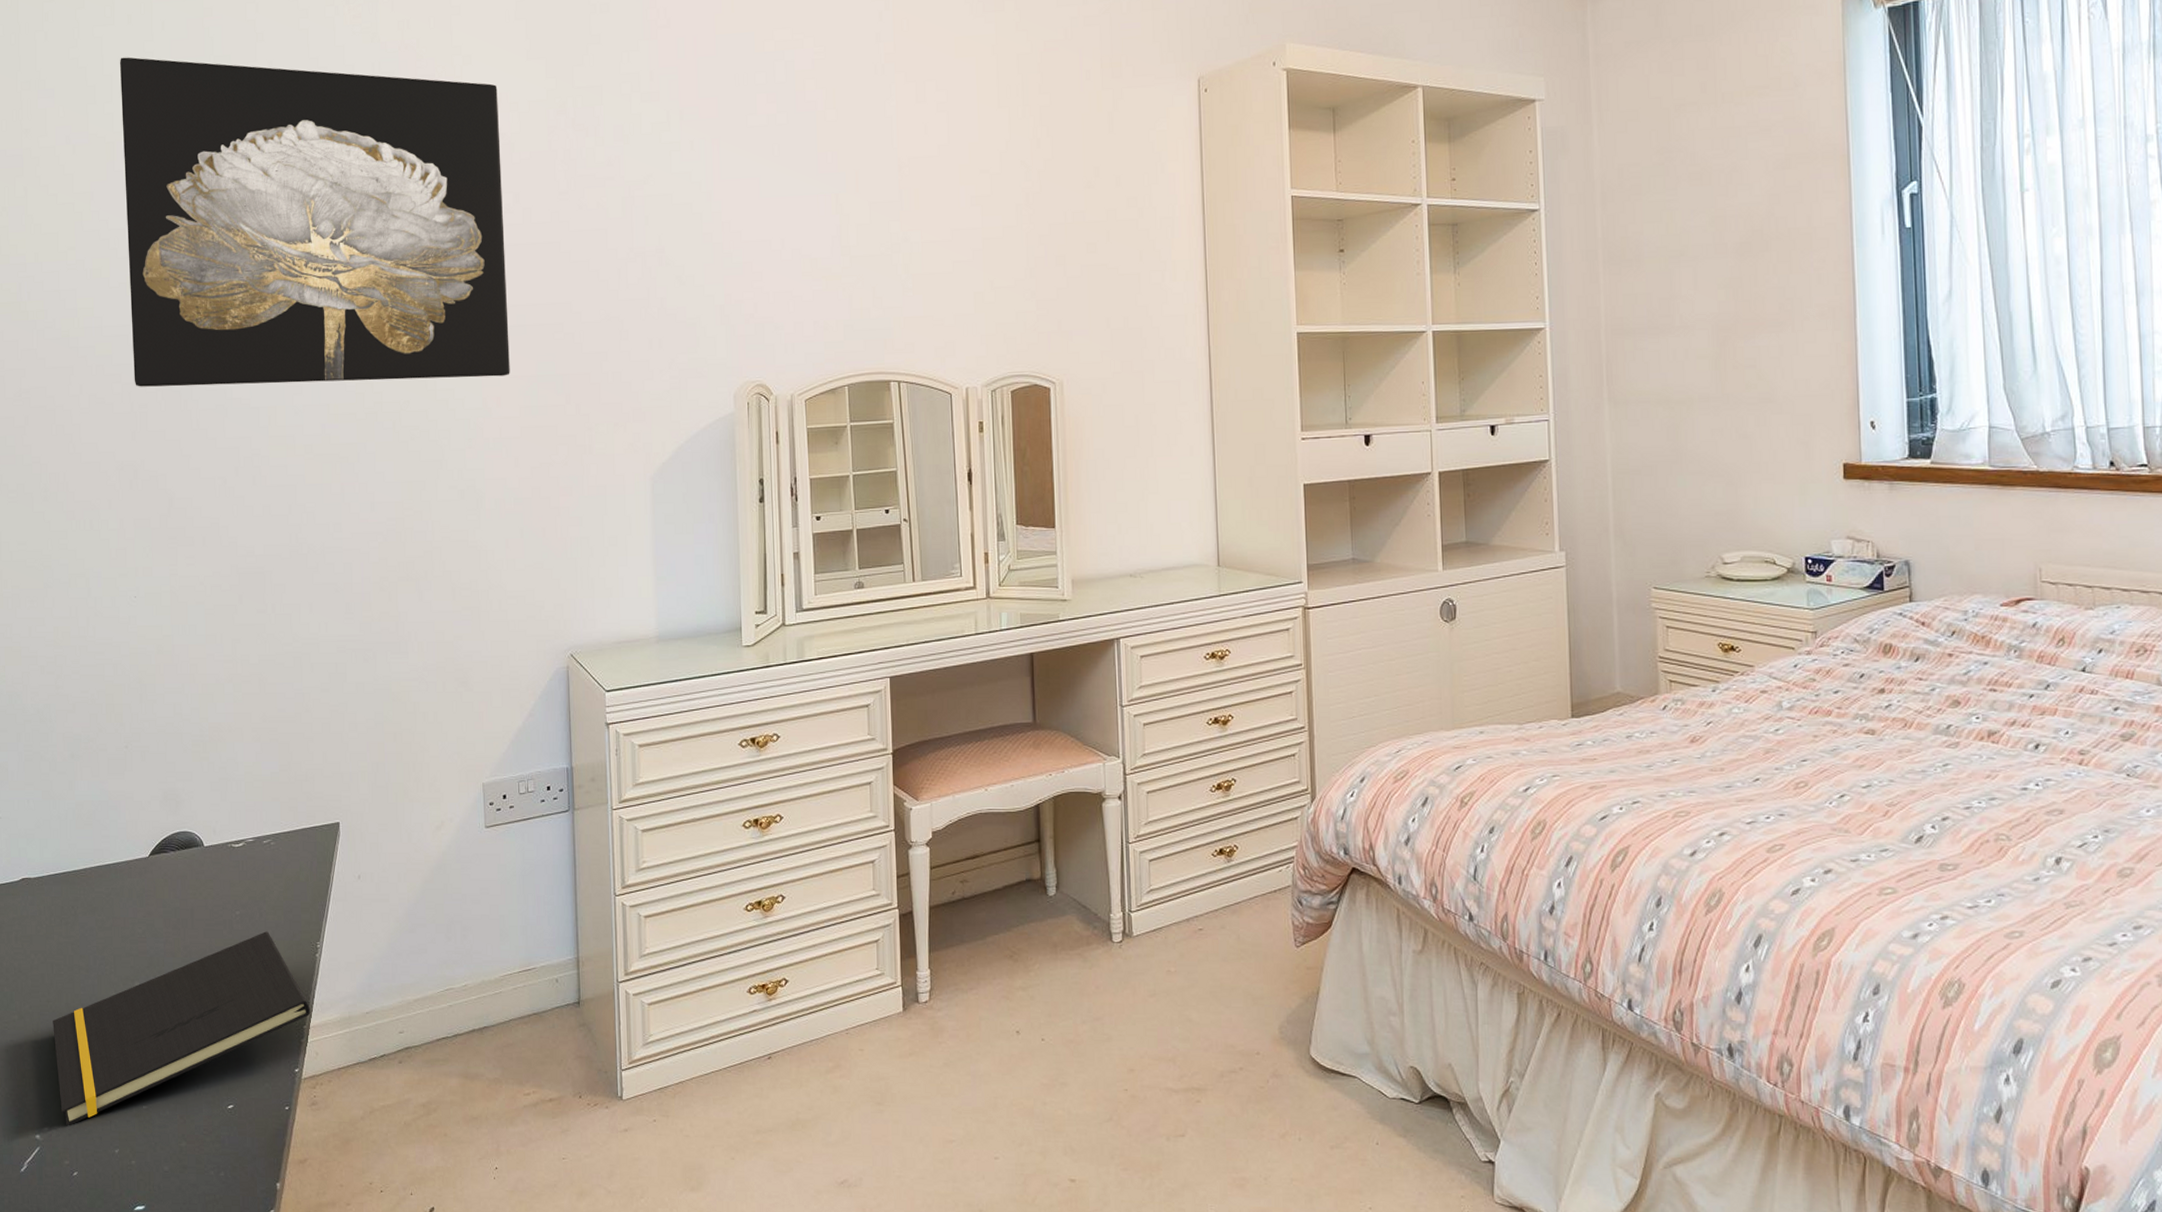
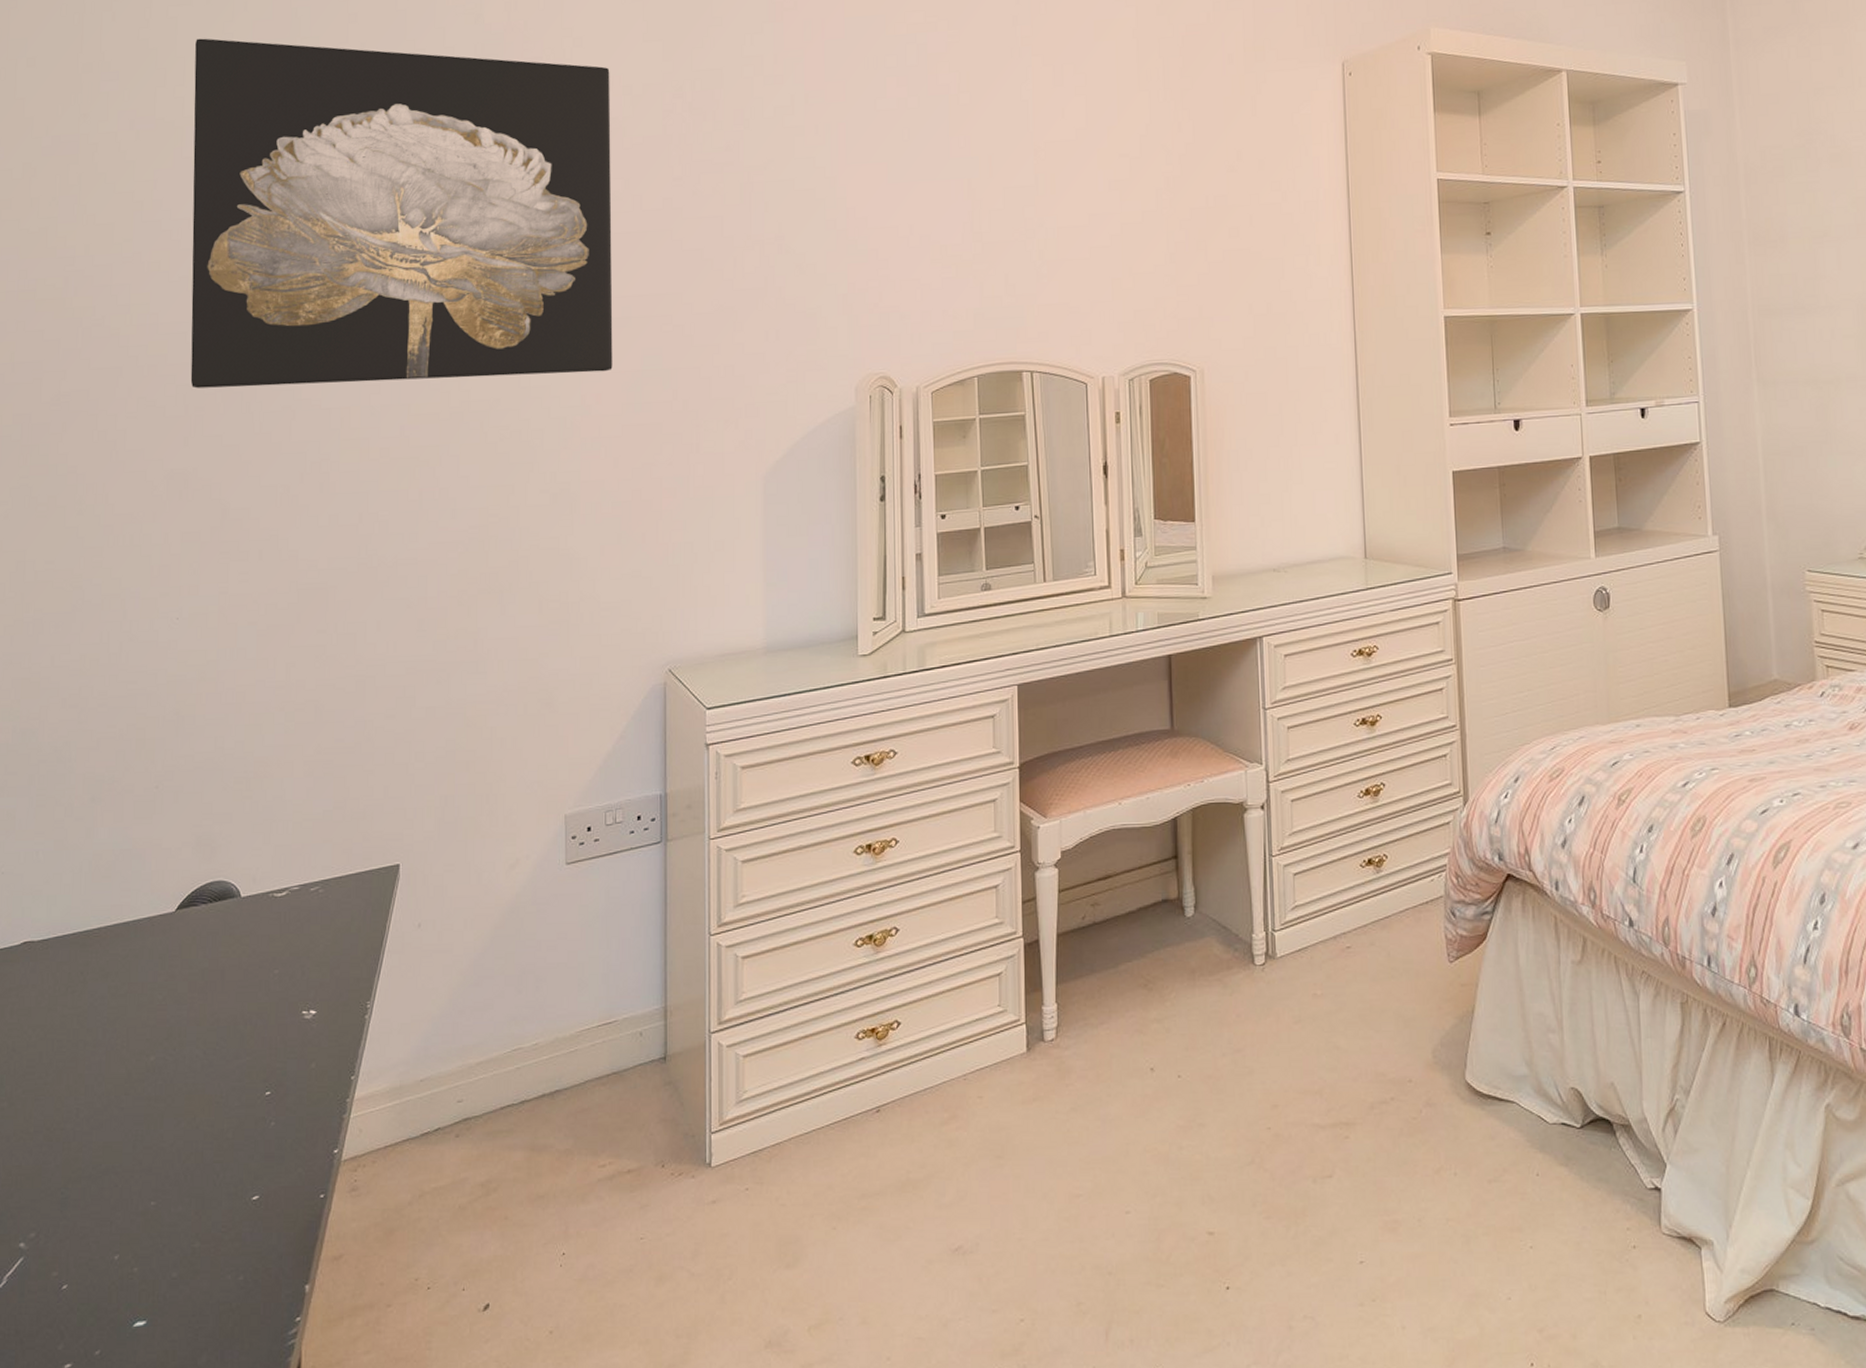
notepad: present [53,931,311,1126] -> none [49,992,356,1231]

